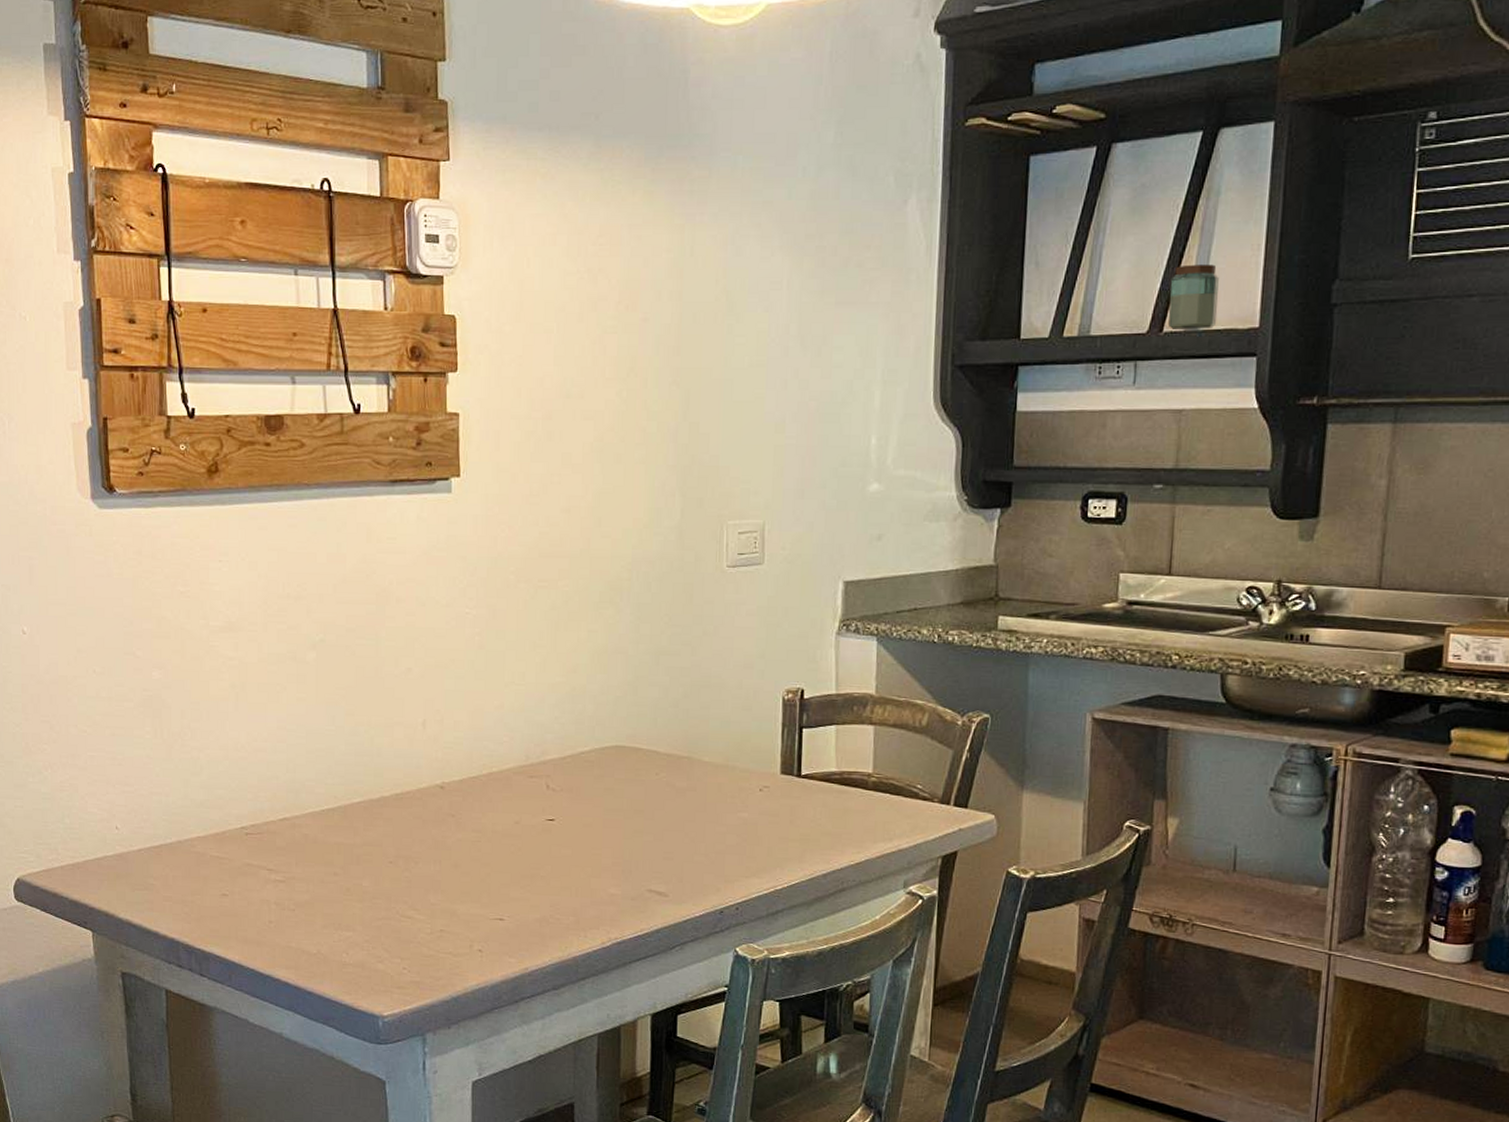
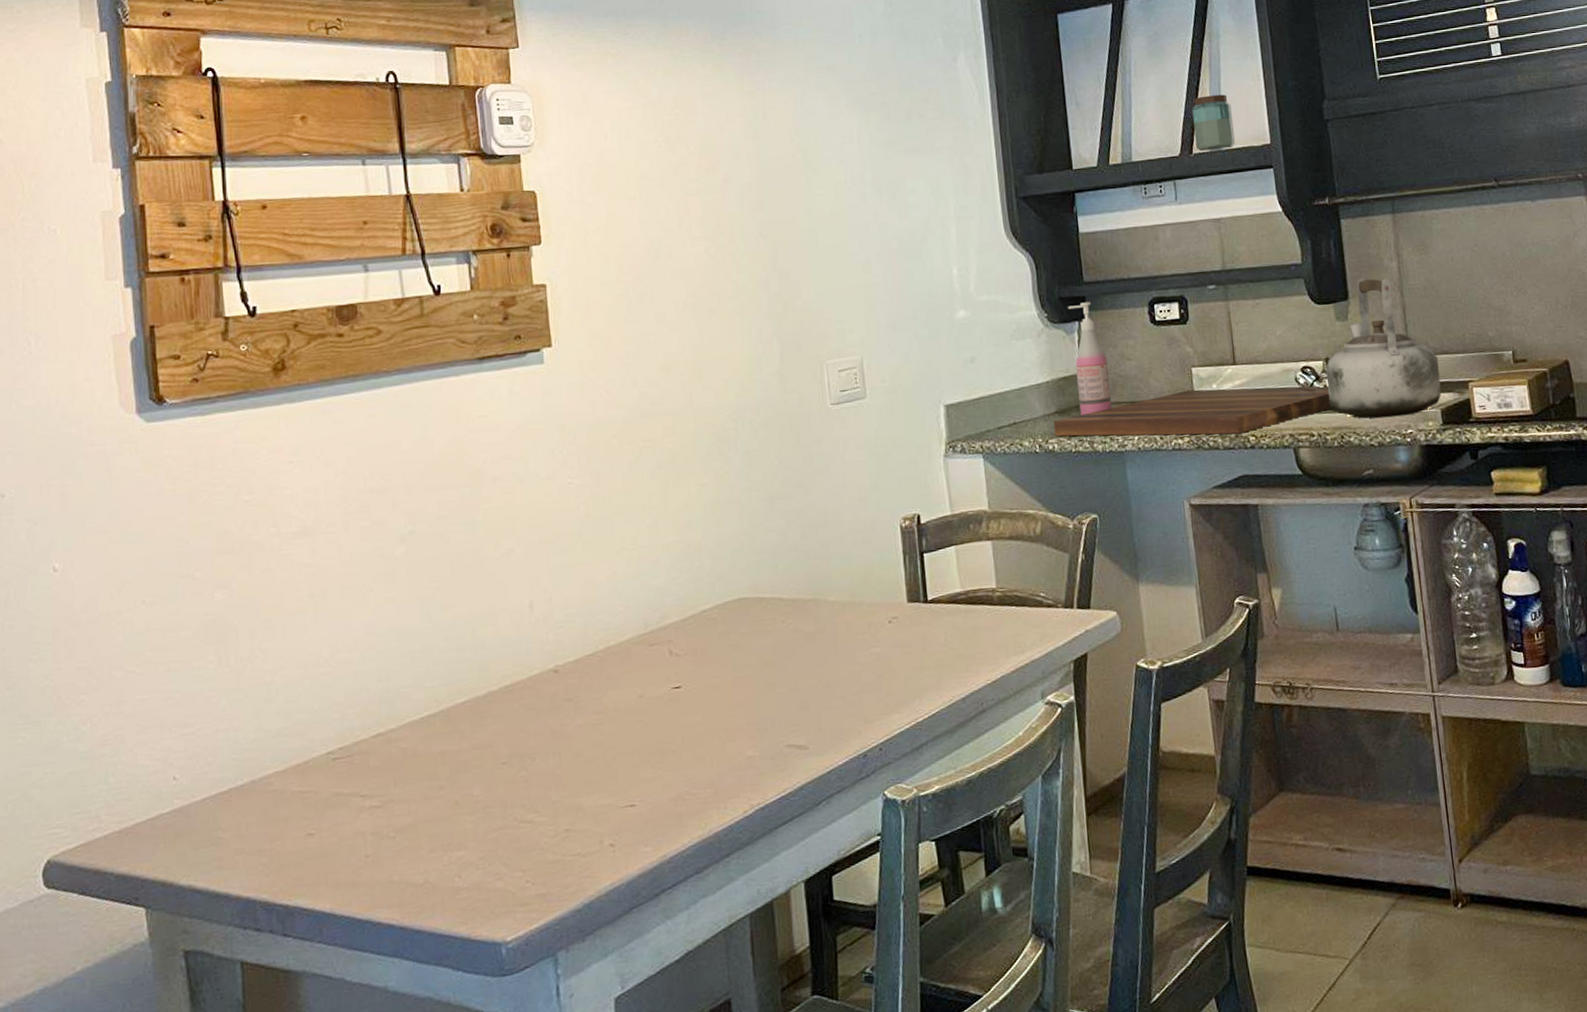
cutting board: none [956,597,1275,650] -> present [1053,385,1332,437]
soap dispenser: none [987,488,1026,610] -> present [1068,302,1113,416]
kettle: none [1272,494,1414,655] -> present [1325,278,1442,419]

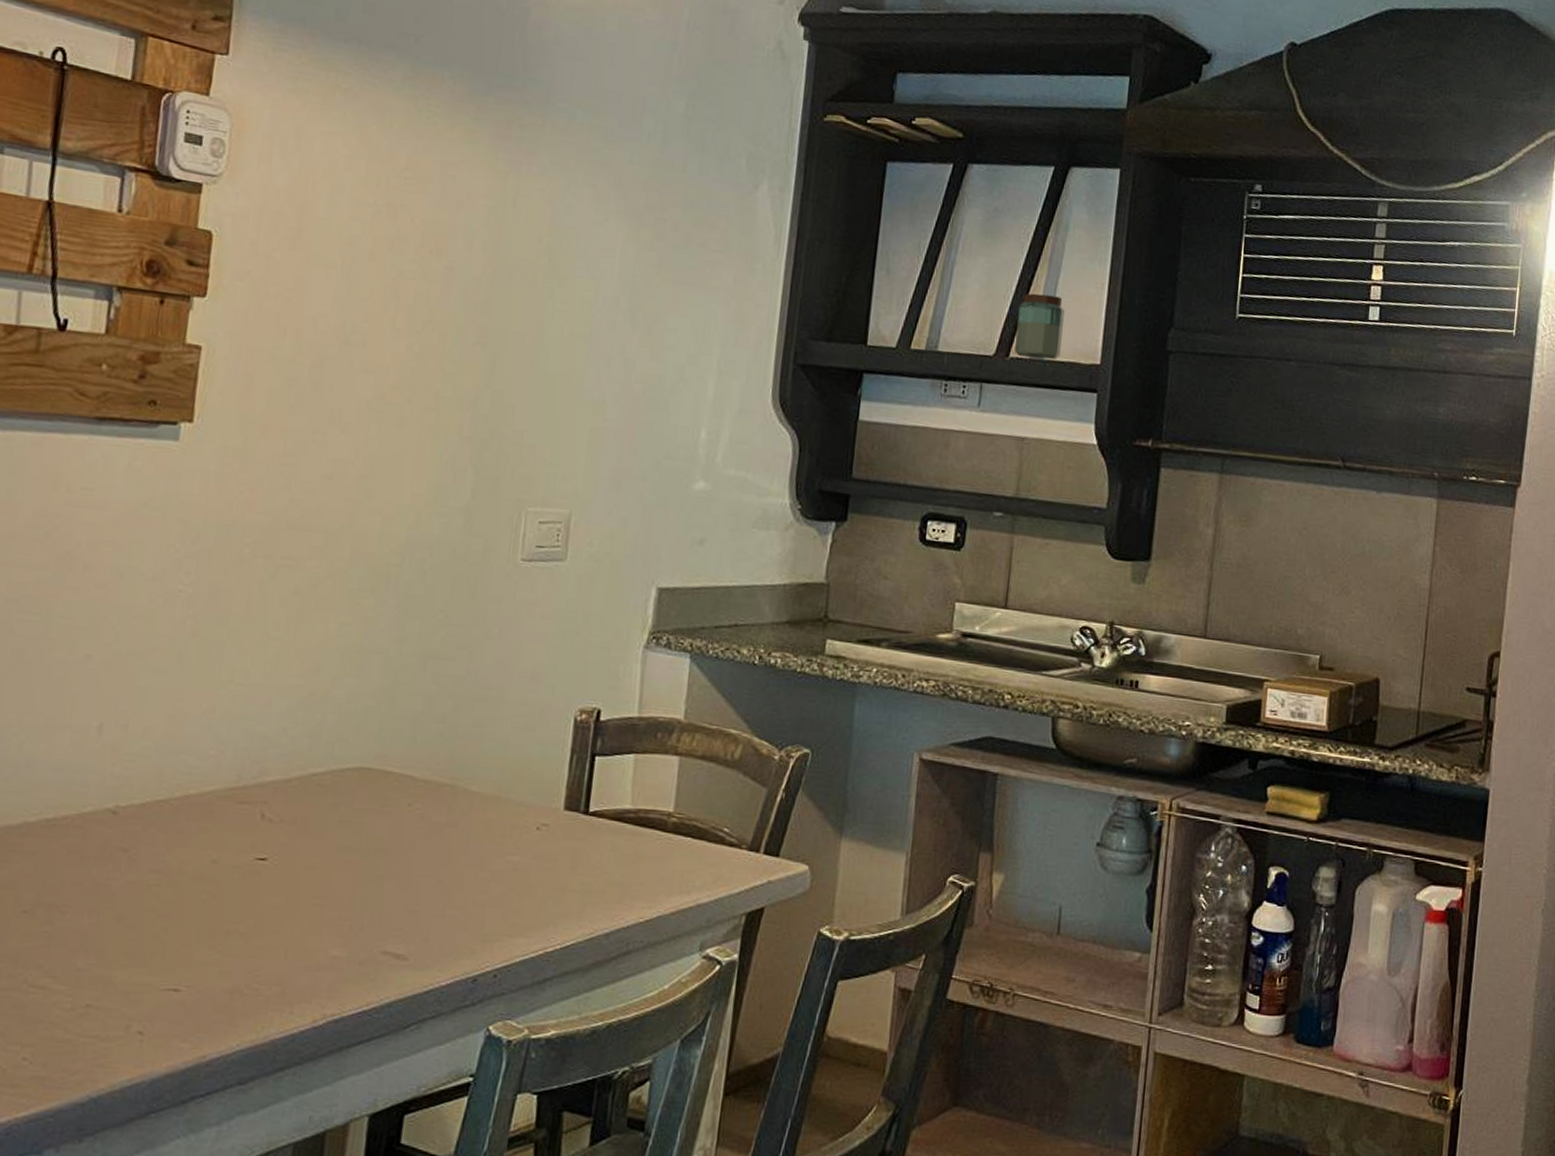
cutting board: present [1053,385,1332,437] -> none [780,626,1107,689]
soap dispenser: present [1068,302,1113,416] -> none [815,501,860,632]
kettle: present [1325,278,1442,419] -> none [1103,539,1236,705]

